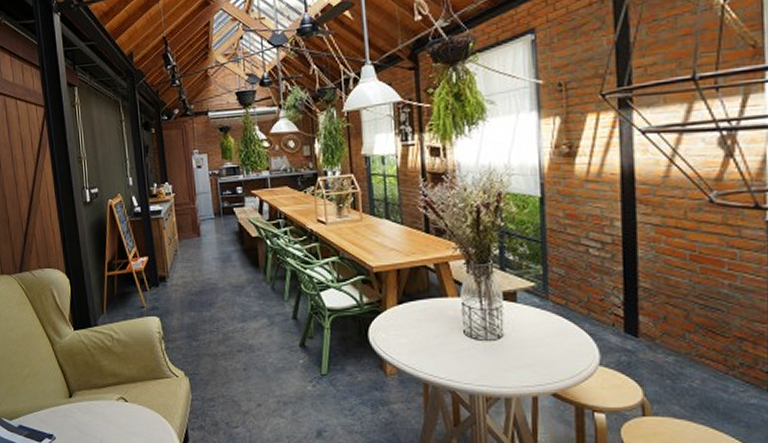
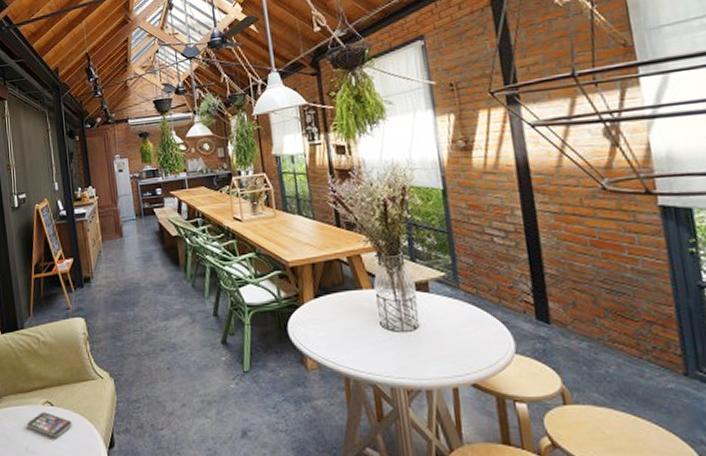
smartphone: none [101,407,146,432] -> present [27,412,72,438]

